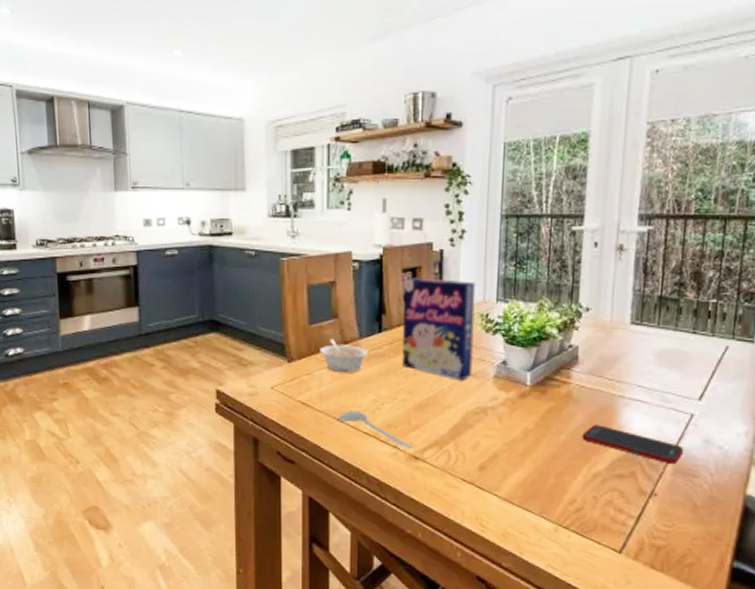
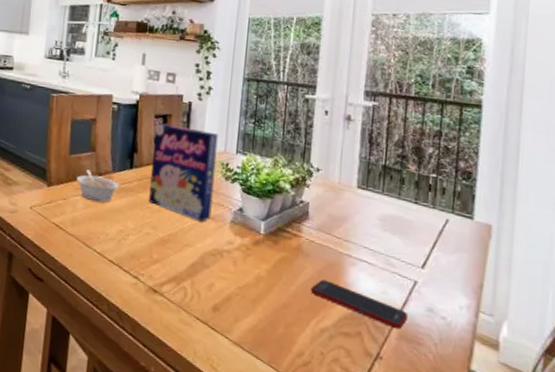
spoon: present [338,410,414,450] -> none [87,237,153,283]

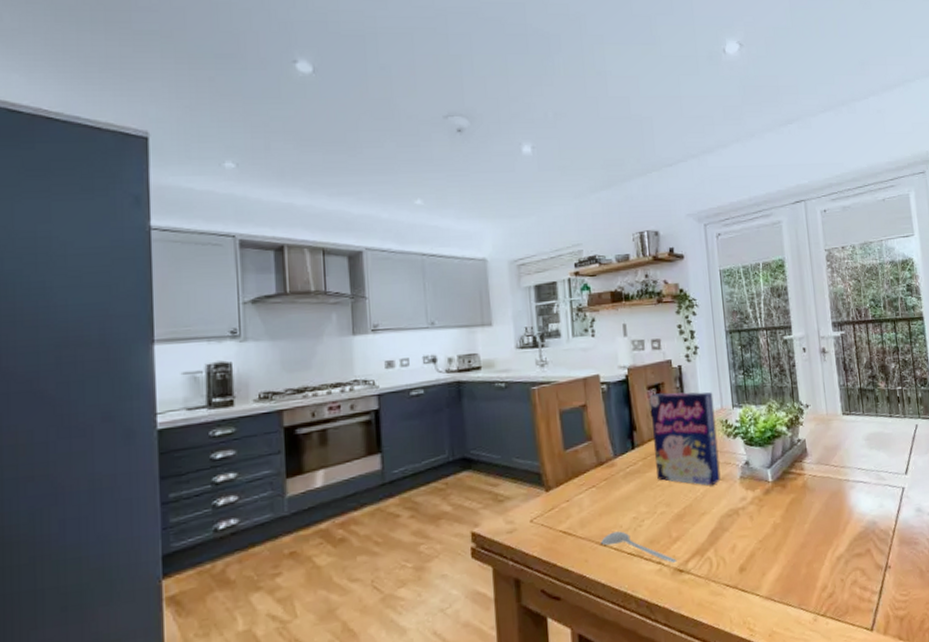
legume: present [76,169,120,203] -> none [577,461,625,494]
spoon: none [87,237,153,283] -> present [601,531,677,564]
cell phone: present [310,279,409,330] -> none [821,509,904,537]

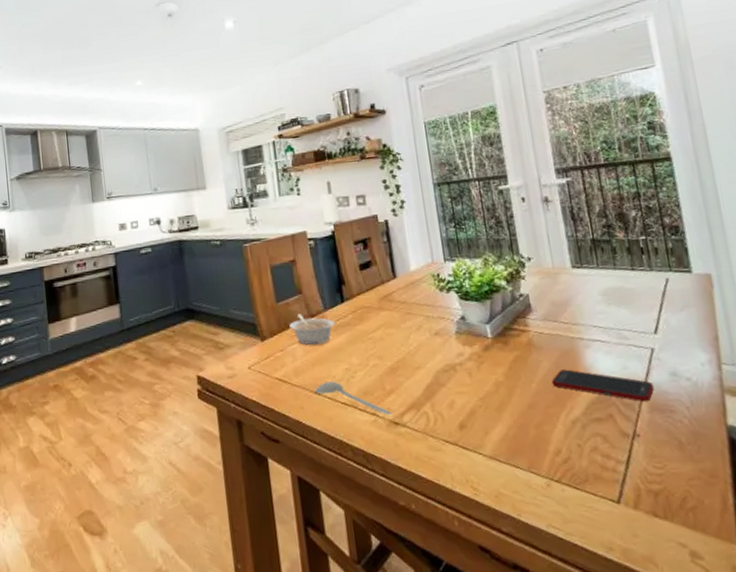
legume: none [577,461,625,494] -> present [289,314,335,345]
cereal box: present [649,392,721,486] -> none [356,246,435,341]
cell phone: none [821,509,904,537] -> present [551,369,655,402]

